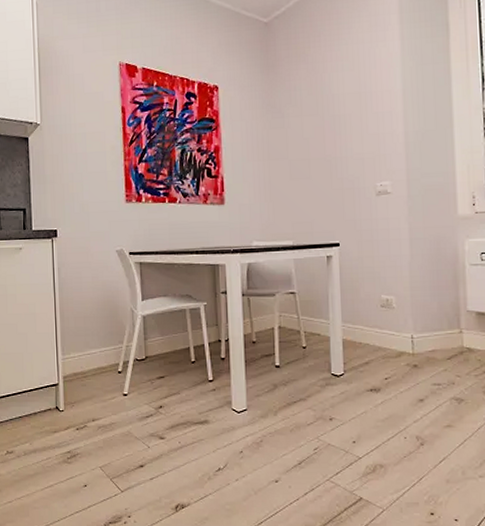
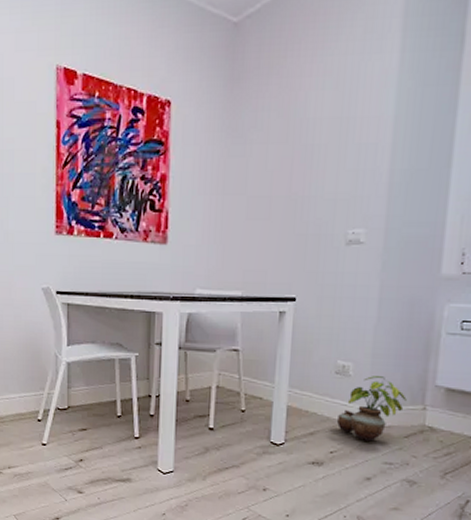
potted plant: none [387,306,445,366] -> present [336,376,407,442]

